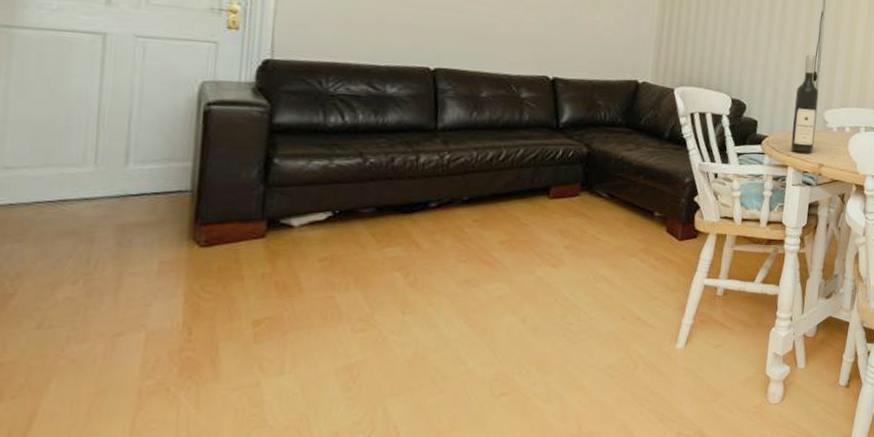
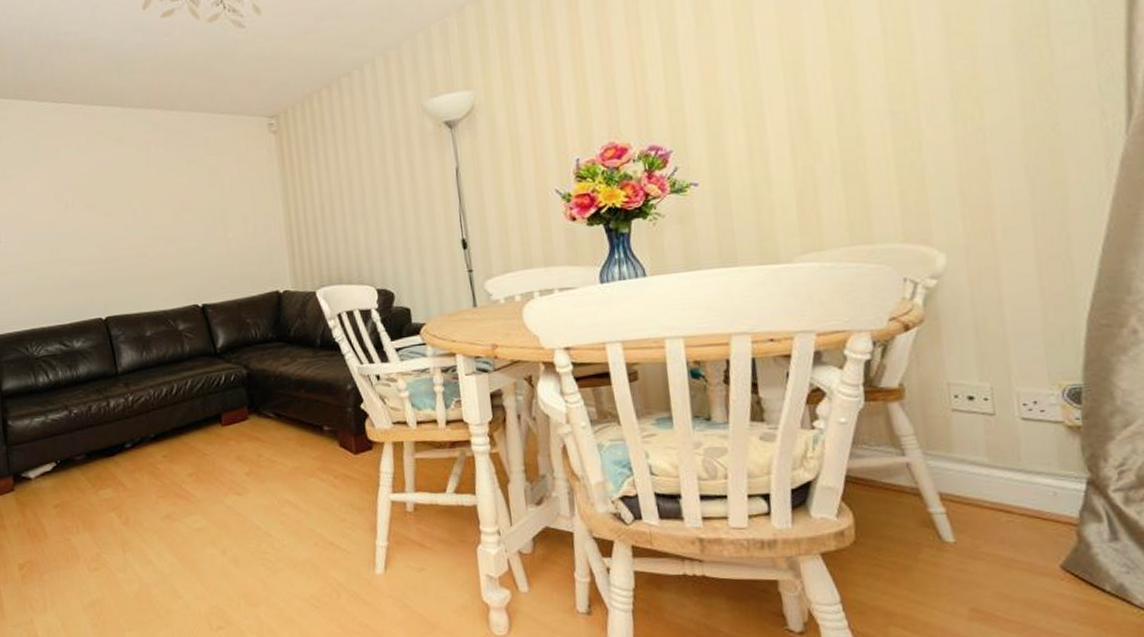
bottle: present [791,54,819,154] -> none [447,220,481,337]

